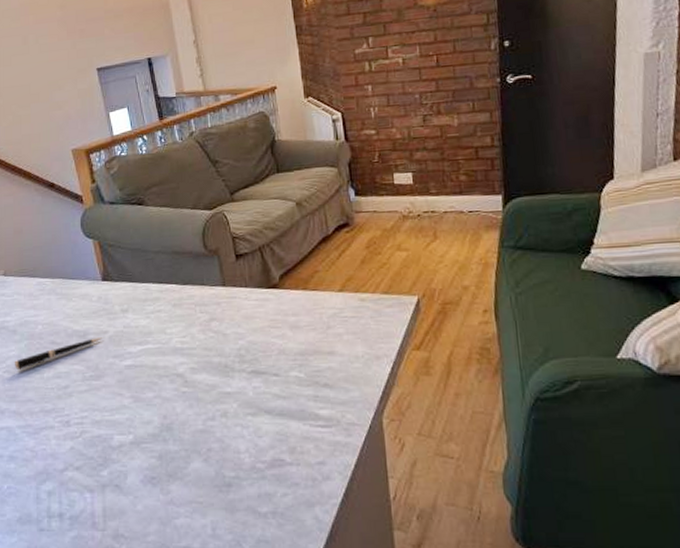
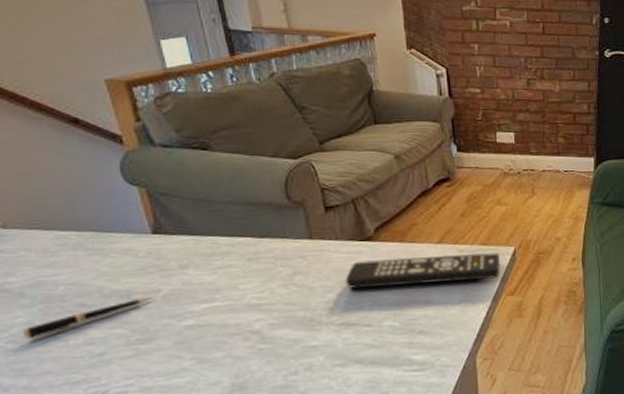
remote control: none [254,302,404,336] -> present [345,253,500,289]

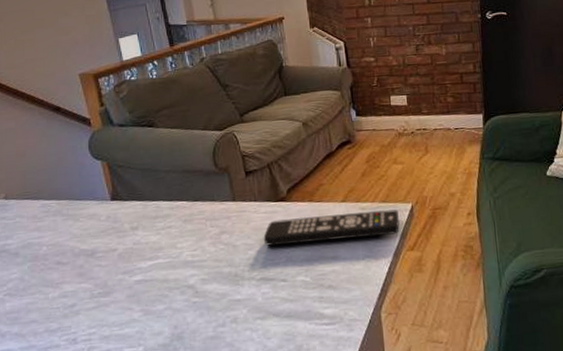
pen: present [22,297,155,340] -> none [16,255,112,293]

